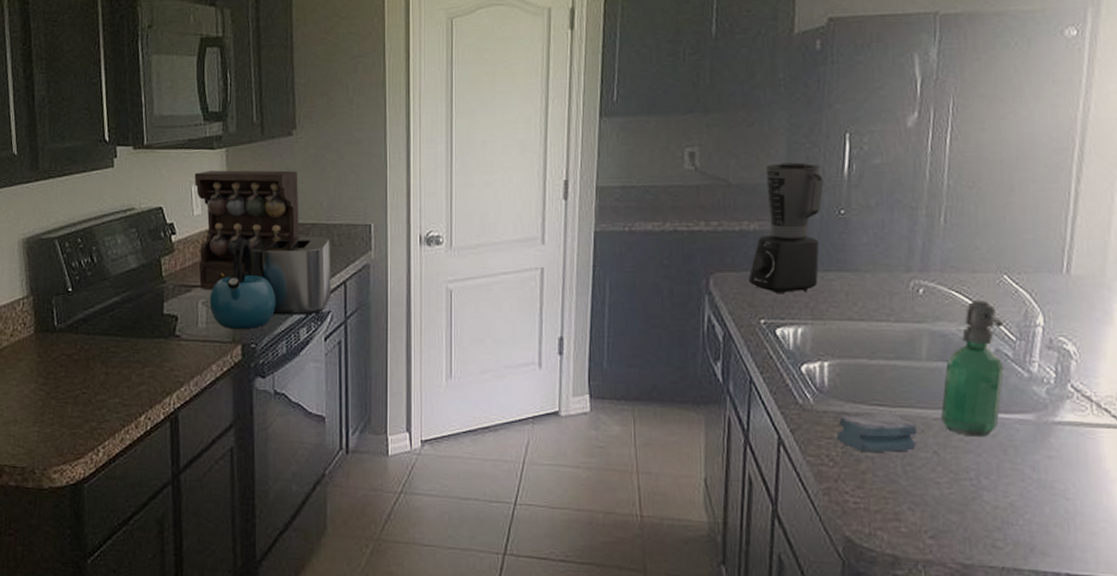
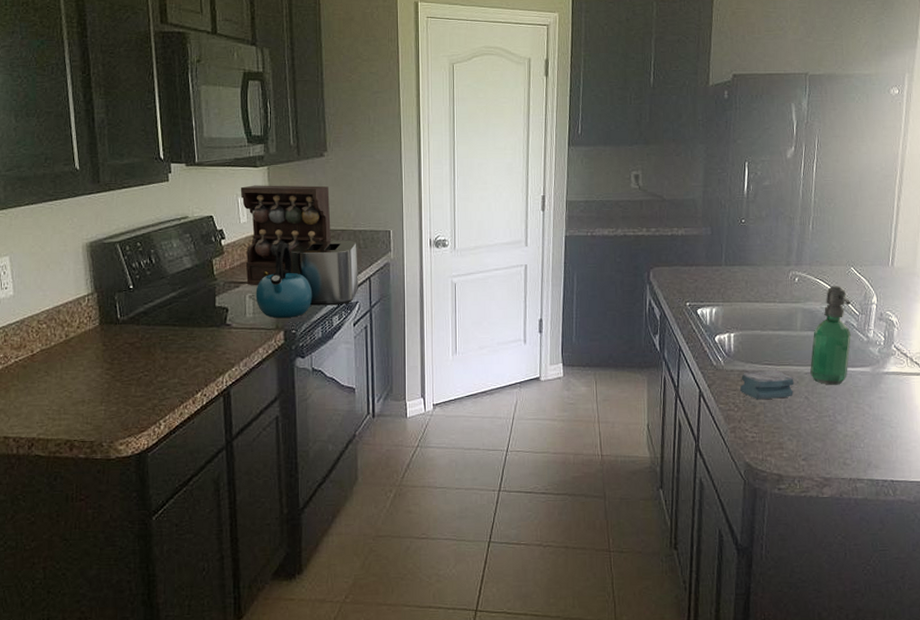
blender: present [748,162,824,294] -> none [677,183,730,283]

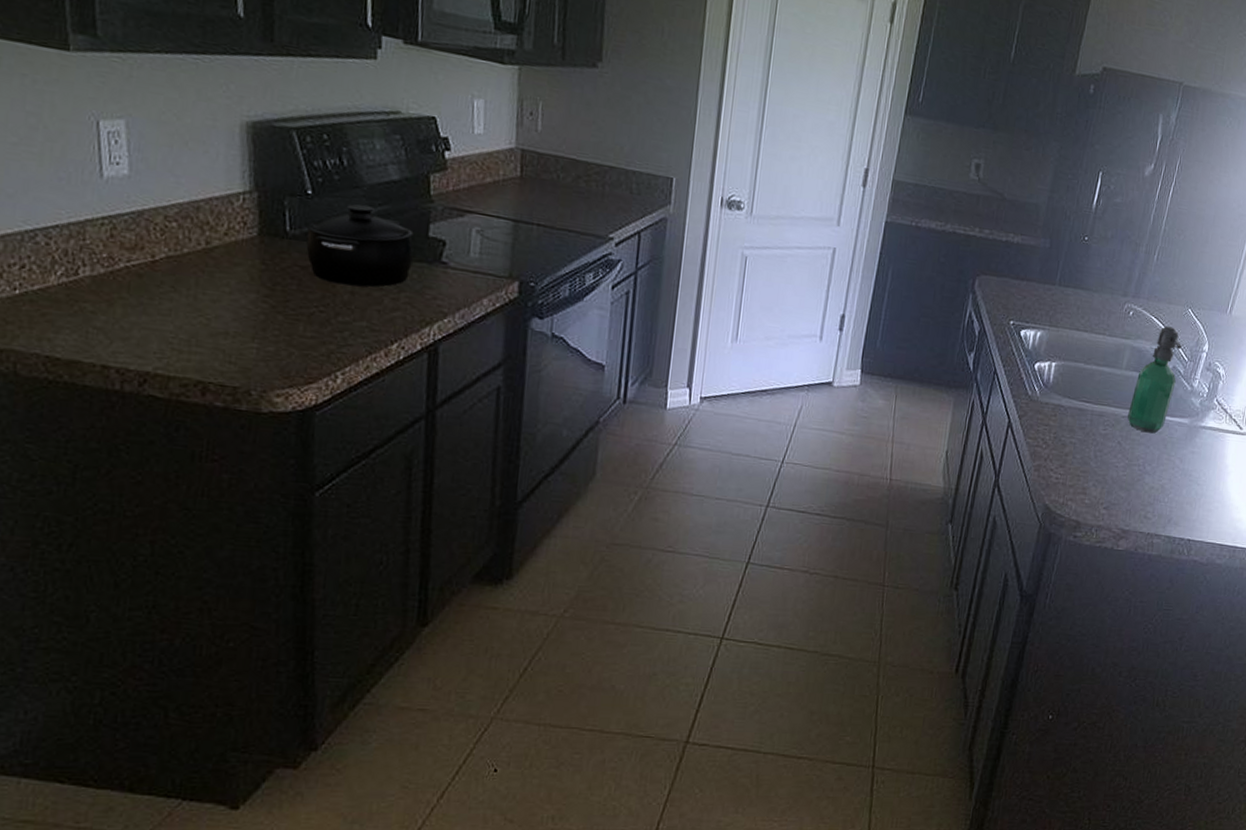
saucepan: none [131,291,206,353] -> present [306,204,414,287]
spice rack: present [240,185,331,286] -> none [475,86,599,219]
kettle: present [255,243,313,319] -> none [485,169,563,267]
toaster: present [290,240,358,306] -> none [537,172,628,262]
sponge: present [739,369,794,400] -> none [1051,407,1110,440]

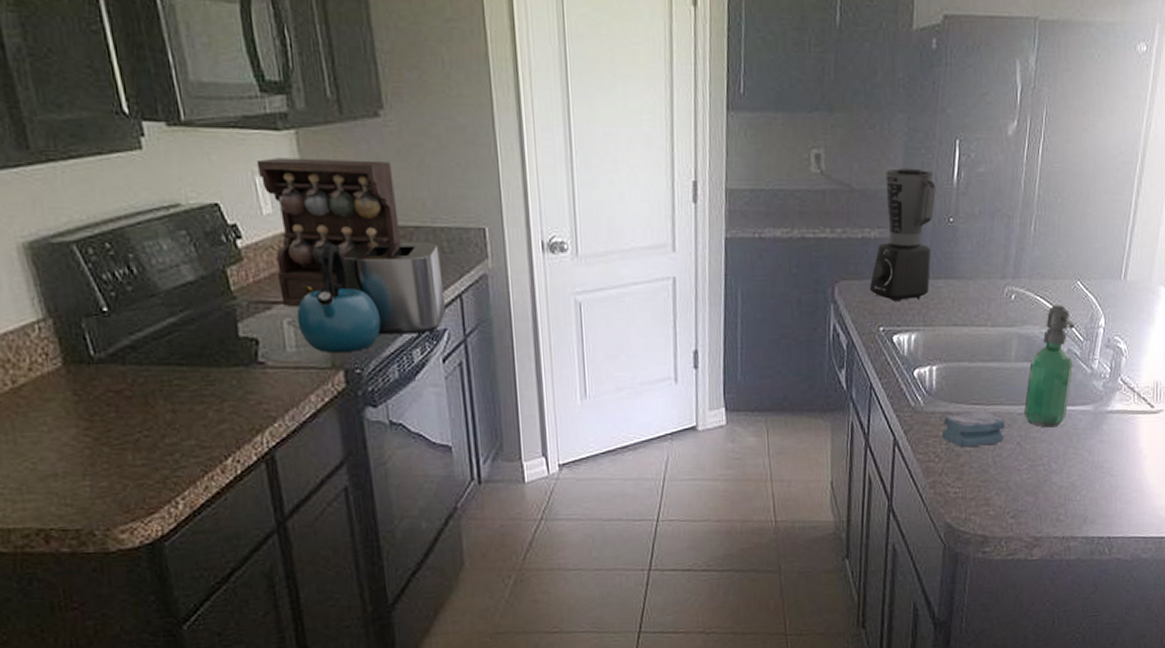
saucepan: present [306,204,414,287] -> none [110,314,229,404]
spice rack: none [475,86,599,219] -> present [256,158,401,307]
kettle: none [485,169,563,267] -> present [296,245,381,354]
toaster: none [537,172,628,262] -> present [342,241,446,335]
blender: none [1006,187,1077,302] -> present [869,168,936,302]
sponge: none [1051,407,1110,440] -> present [941,409,1005,448]

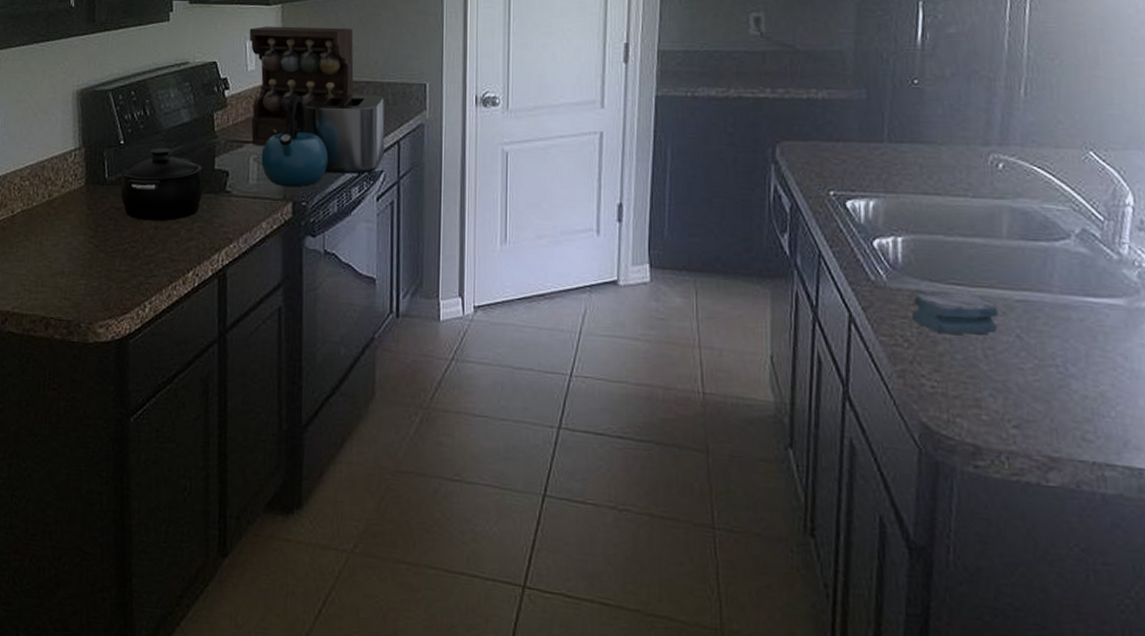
saucepan: none [110,314,229,404] -> present [120,148,203,221]
blender: present [869,168,936,302] -> none [816,30,896,165]
soap dispenser: present [1024,305,1074,428] -> none [1024,177,1092,321]

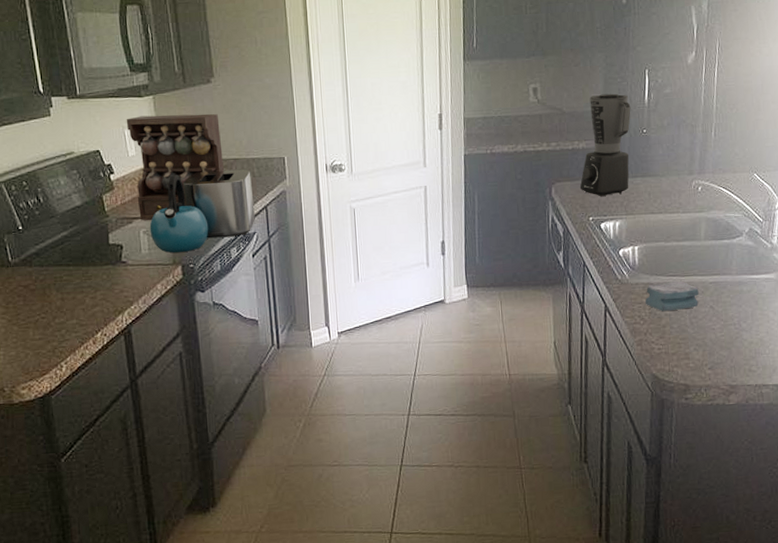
saucepan: present [120,148,203,221] -> none [22,230,101,294]
blender: none [816,30,896,165] -> present [579,93,631,197]

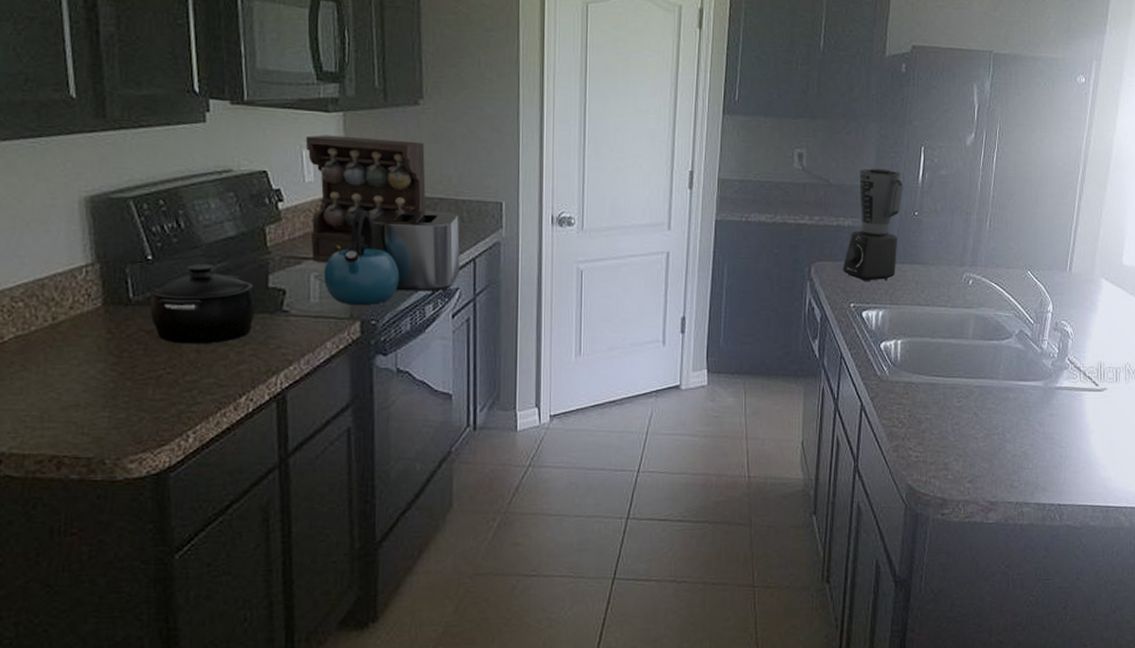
saucepan: none [22,230,101,294] -> present [149,264,255,344]
sponge: present [644,280,699,312] -> none [904,381,963,416]

